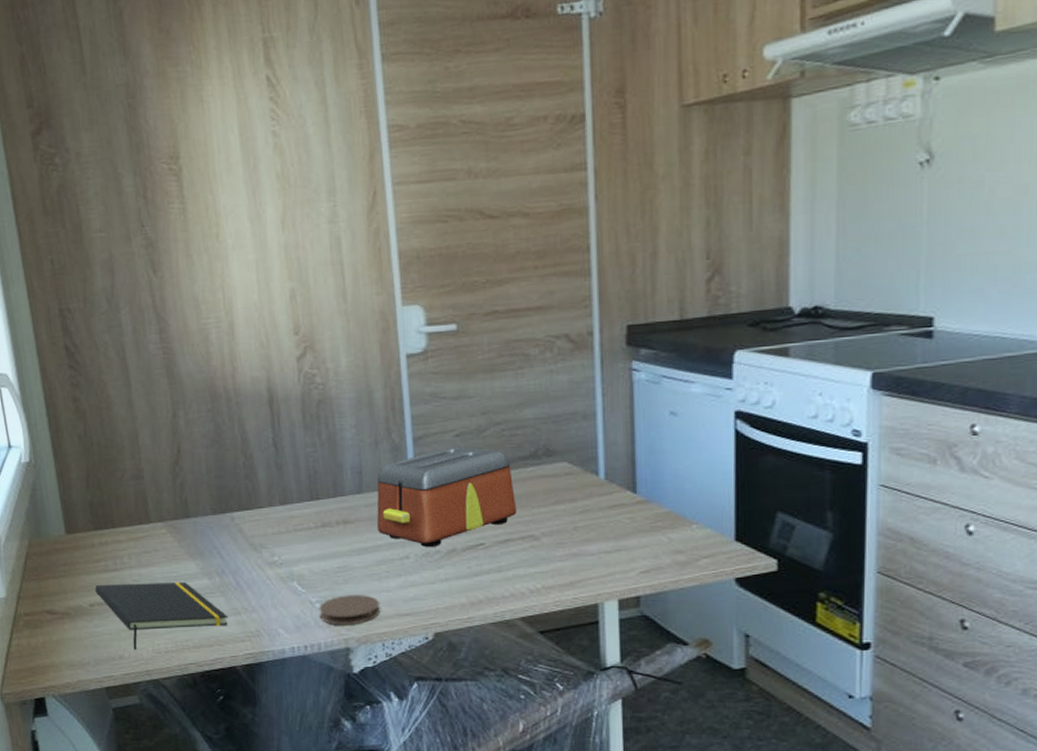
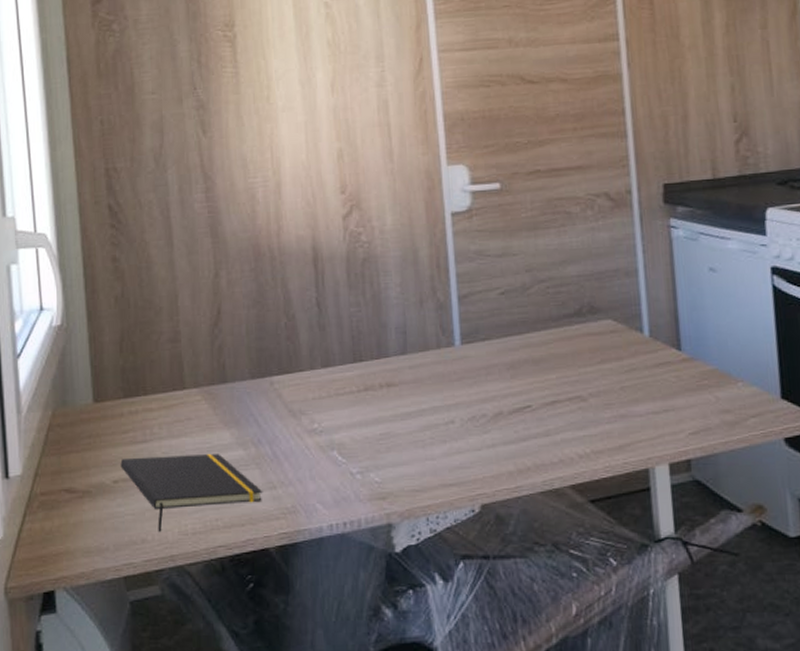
coaster: present [319,595,380,625] -> none [359,464,424,499]
toaster: present [377,446,517,547] -> none [421,304,564,410]

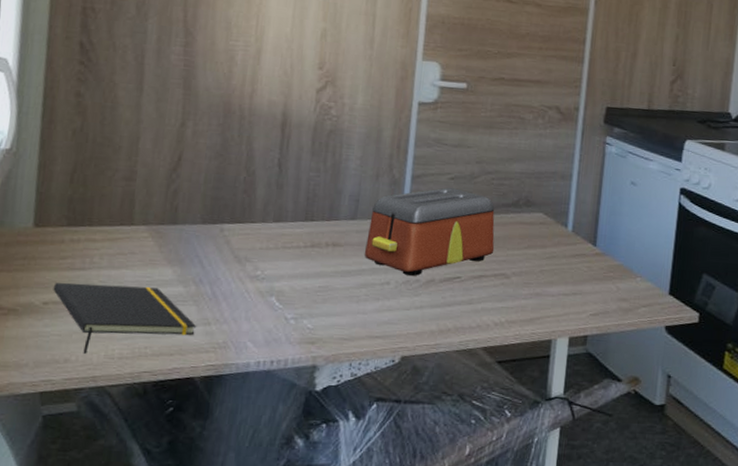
toaster: none [421,304,564,410] -> present [364,187,495,276]

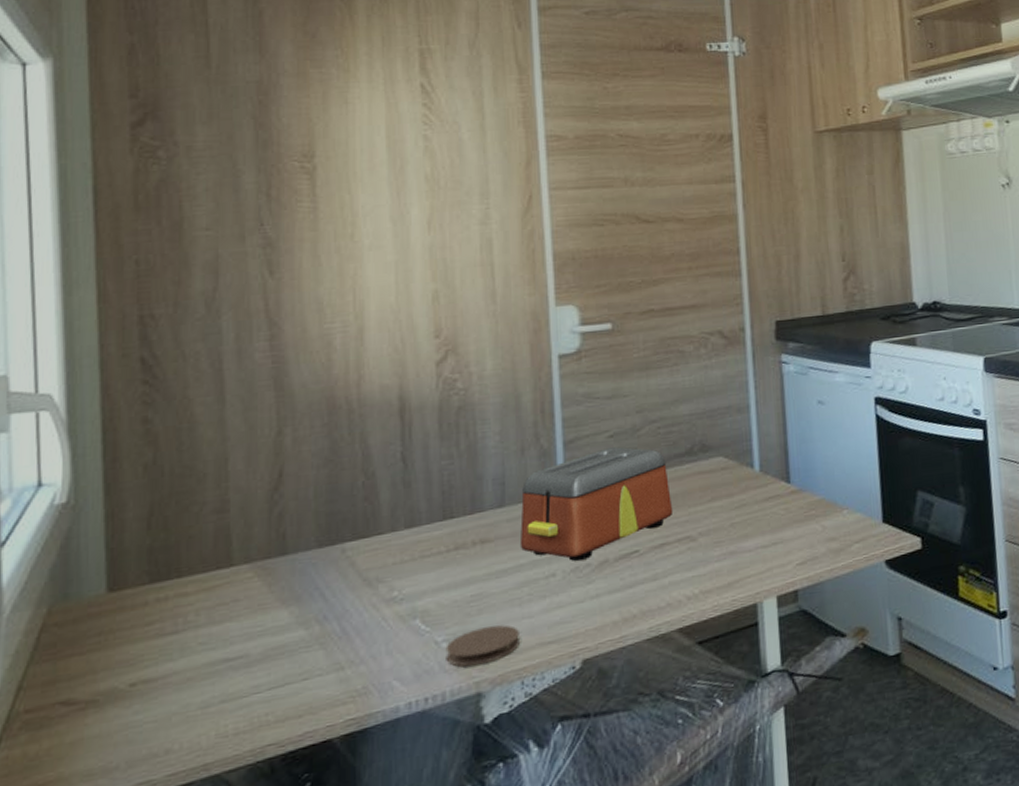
notepad: present [53,282,197,354] -> none [140,637,328,738]
coaster: none [292,314,354,344] -> present [445,625,519,667]

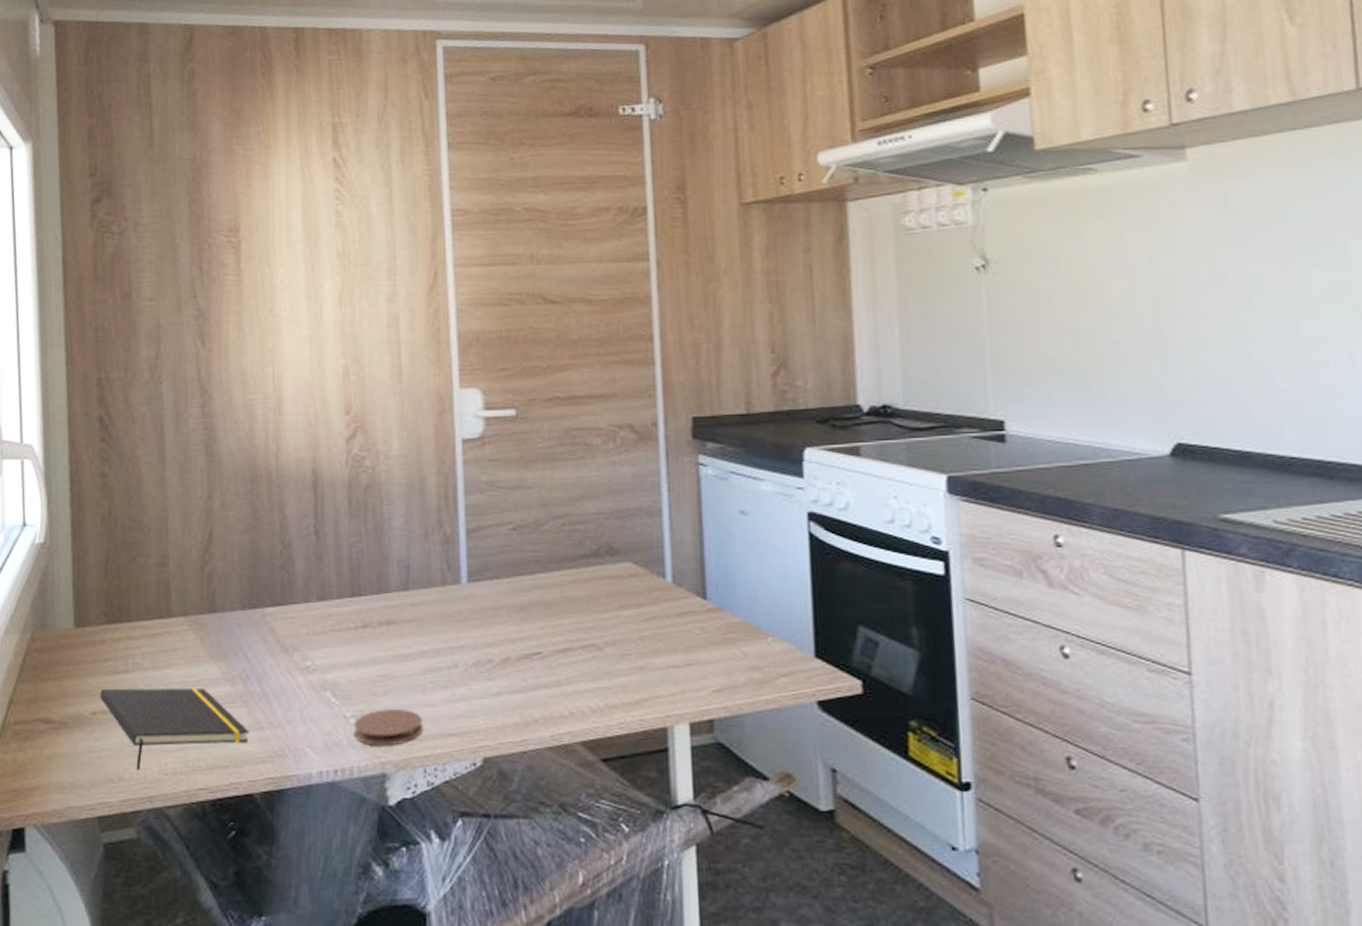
notepad: none [140,637,328,738] -> present [100,687,250,770]
toaster: present [519,447,673,561] -> none [423,541,578,654]

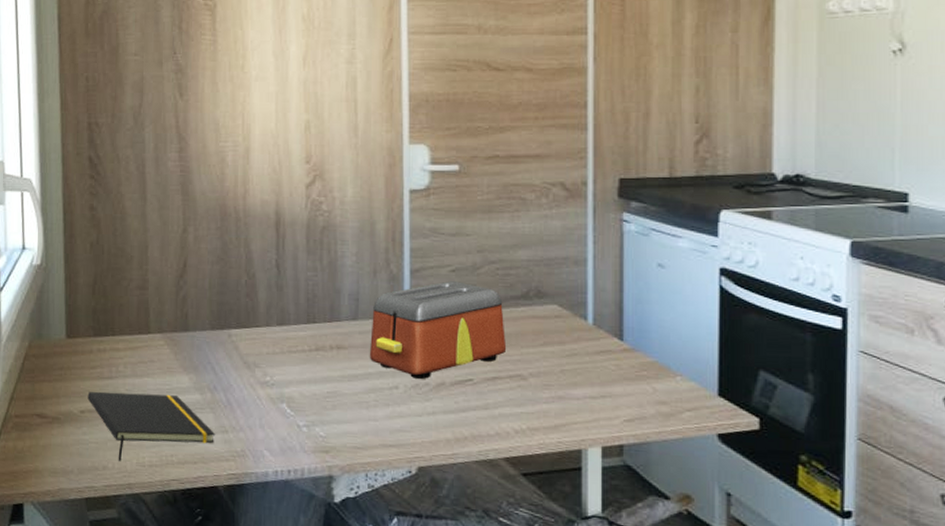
coaster: present [353,709,422,746] -> none [305,421,365,452]
toaster: none [423,541,578,654] -> present [369,281,507,379]

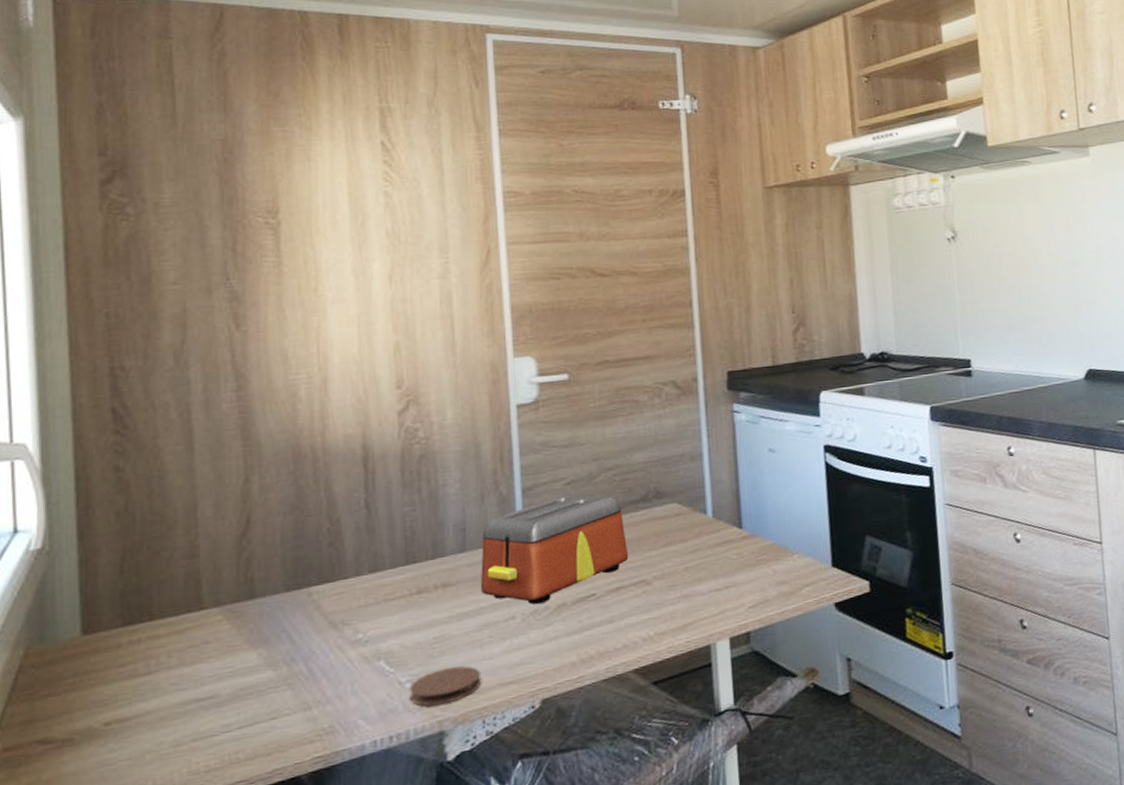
notepad: present [87,391,216,461] -> none [115,678,295,775]
coaster: none [305,421,365,452] -> present [409,666,481,706]

